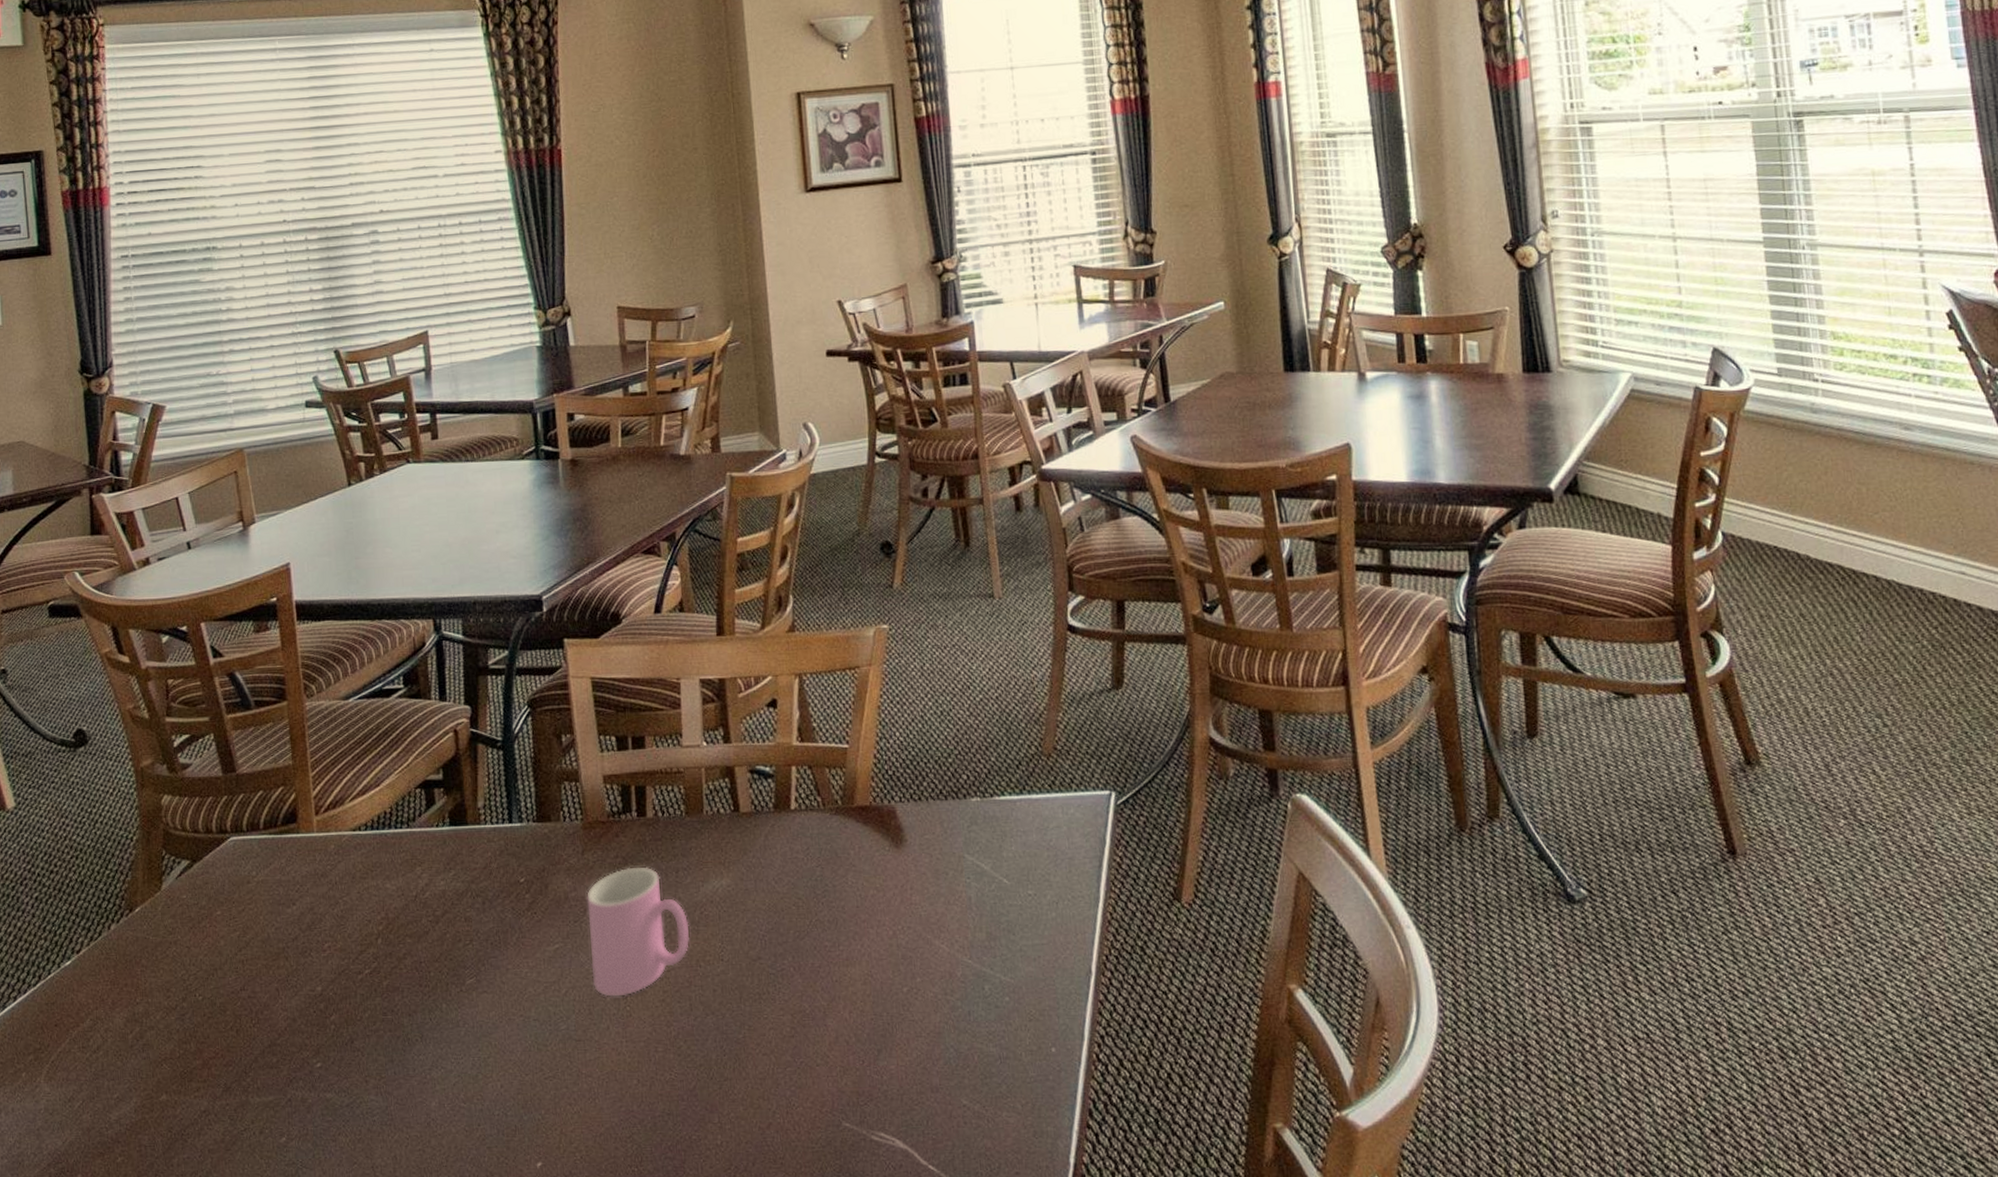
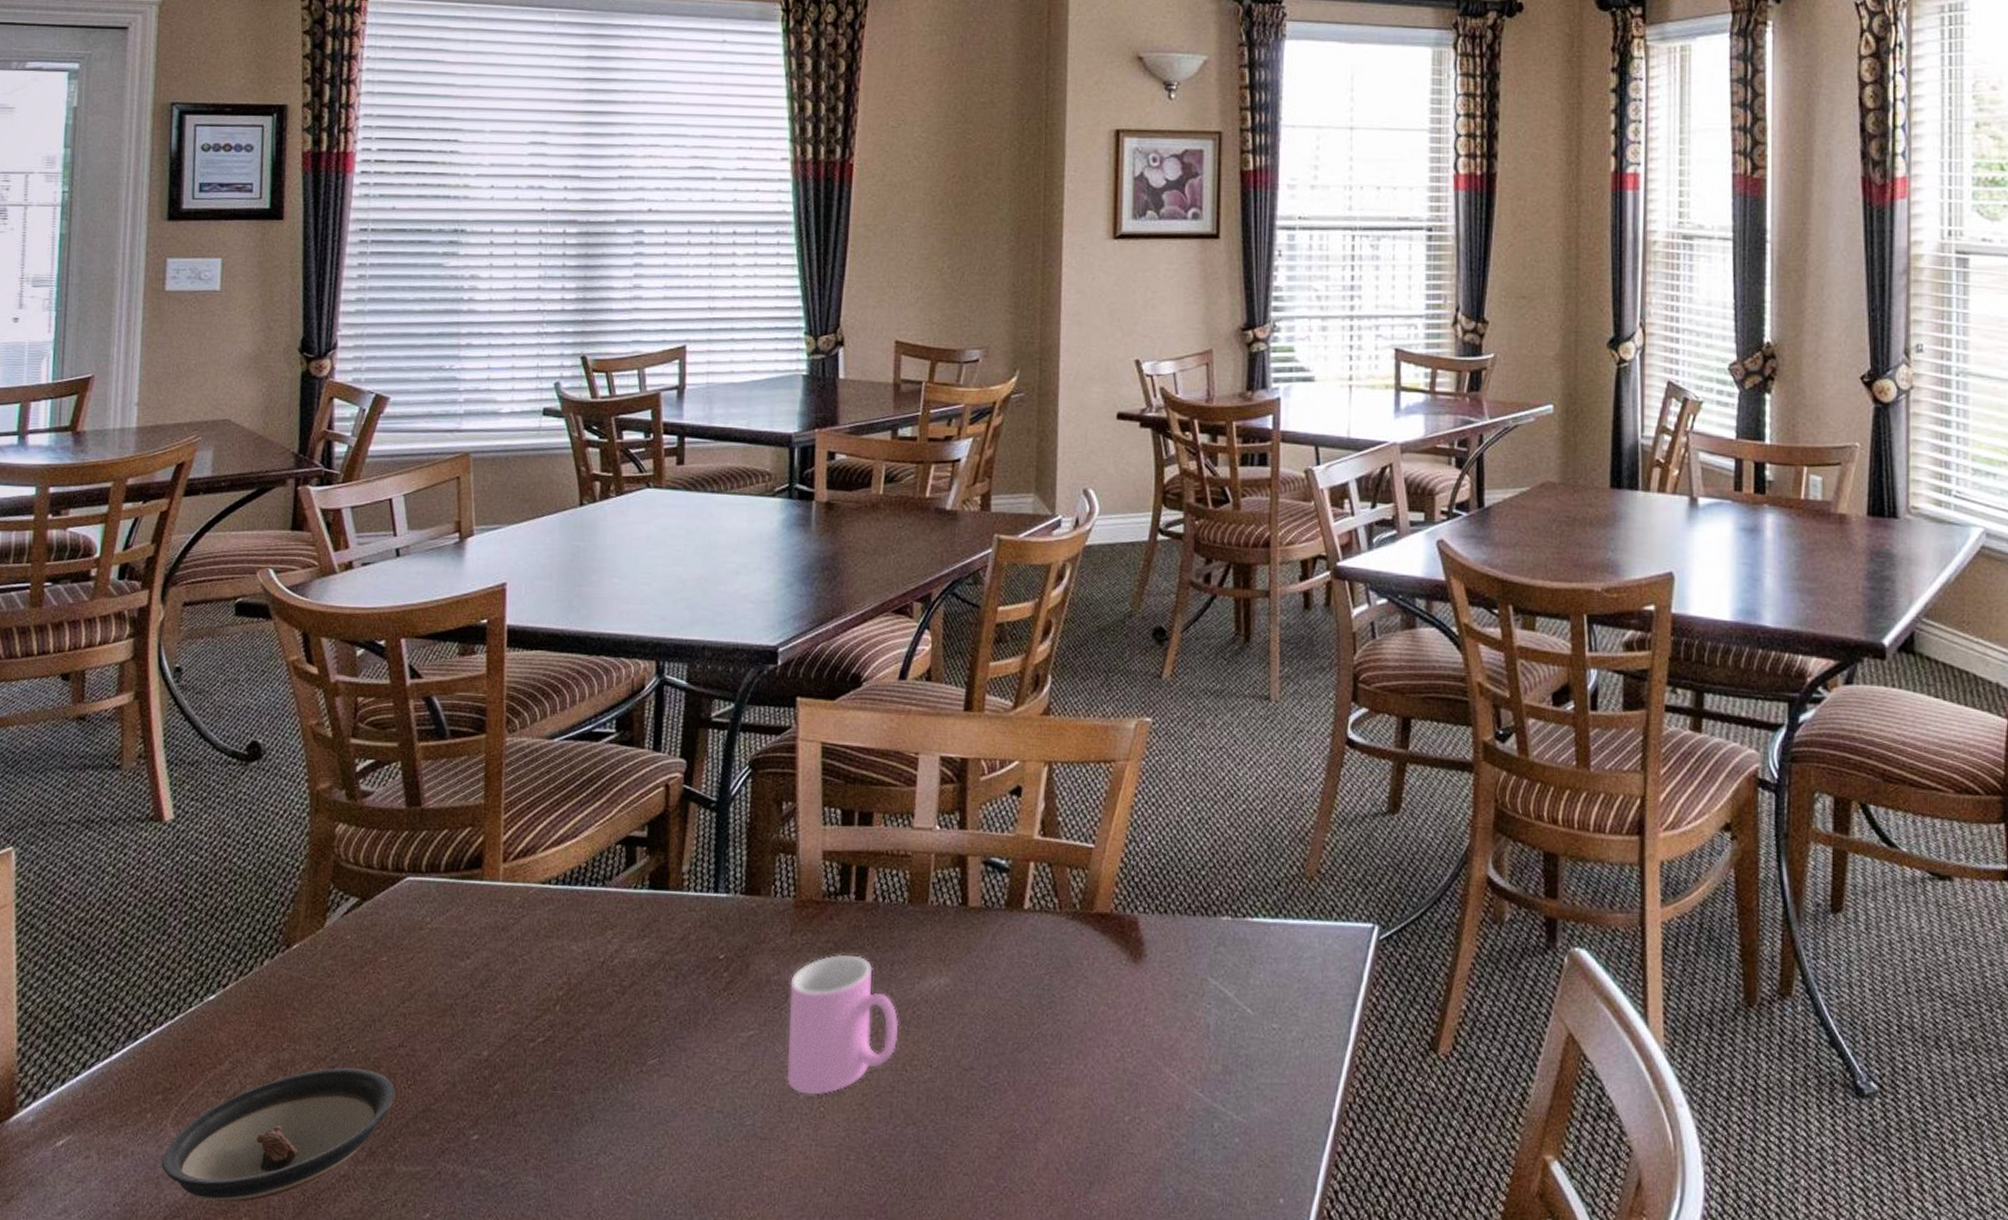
saucer: none [39,1014,243,1145] -> present [161,1067,396,1203]

